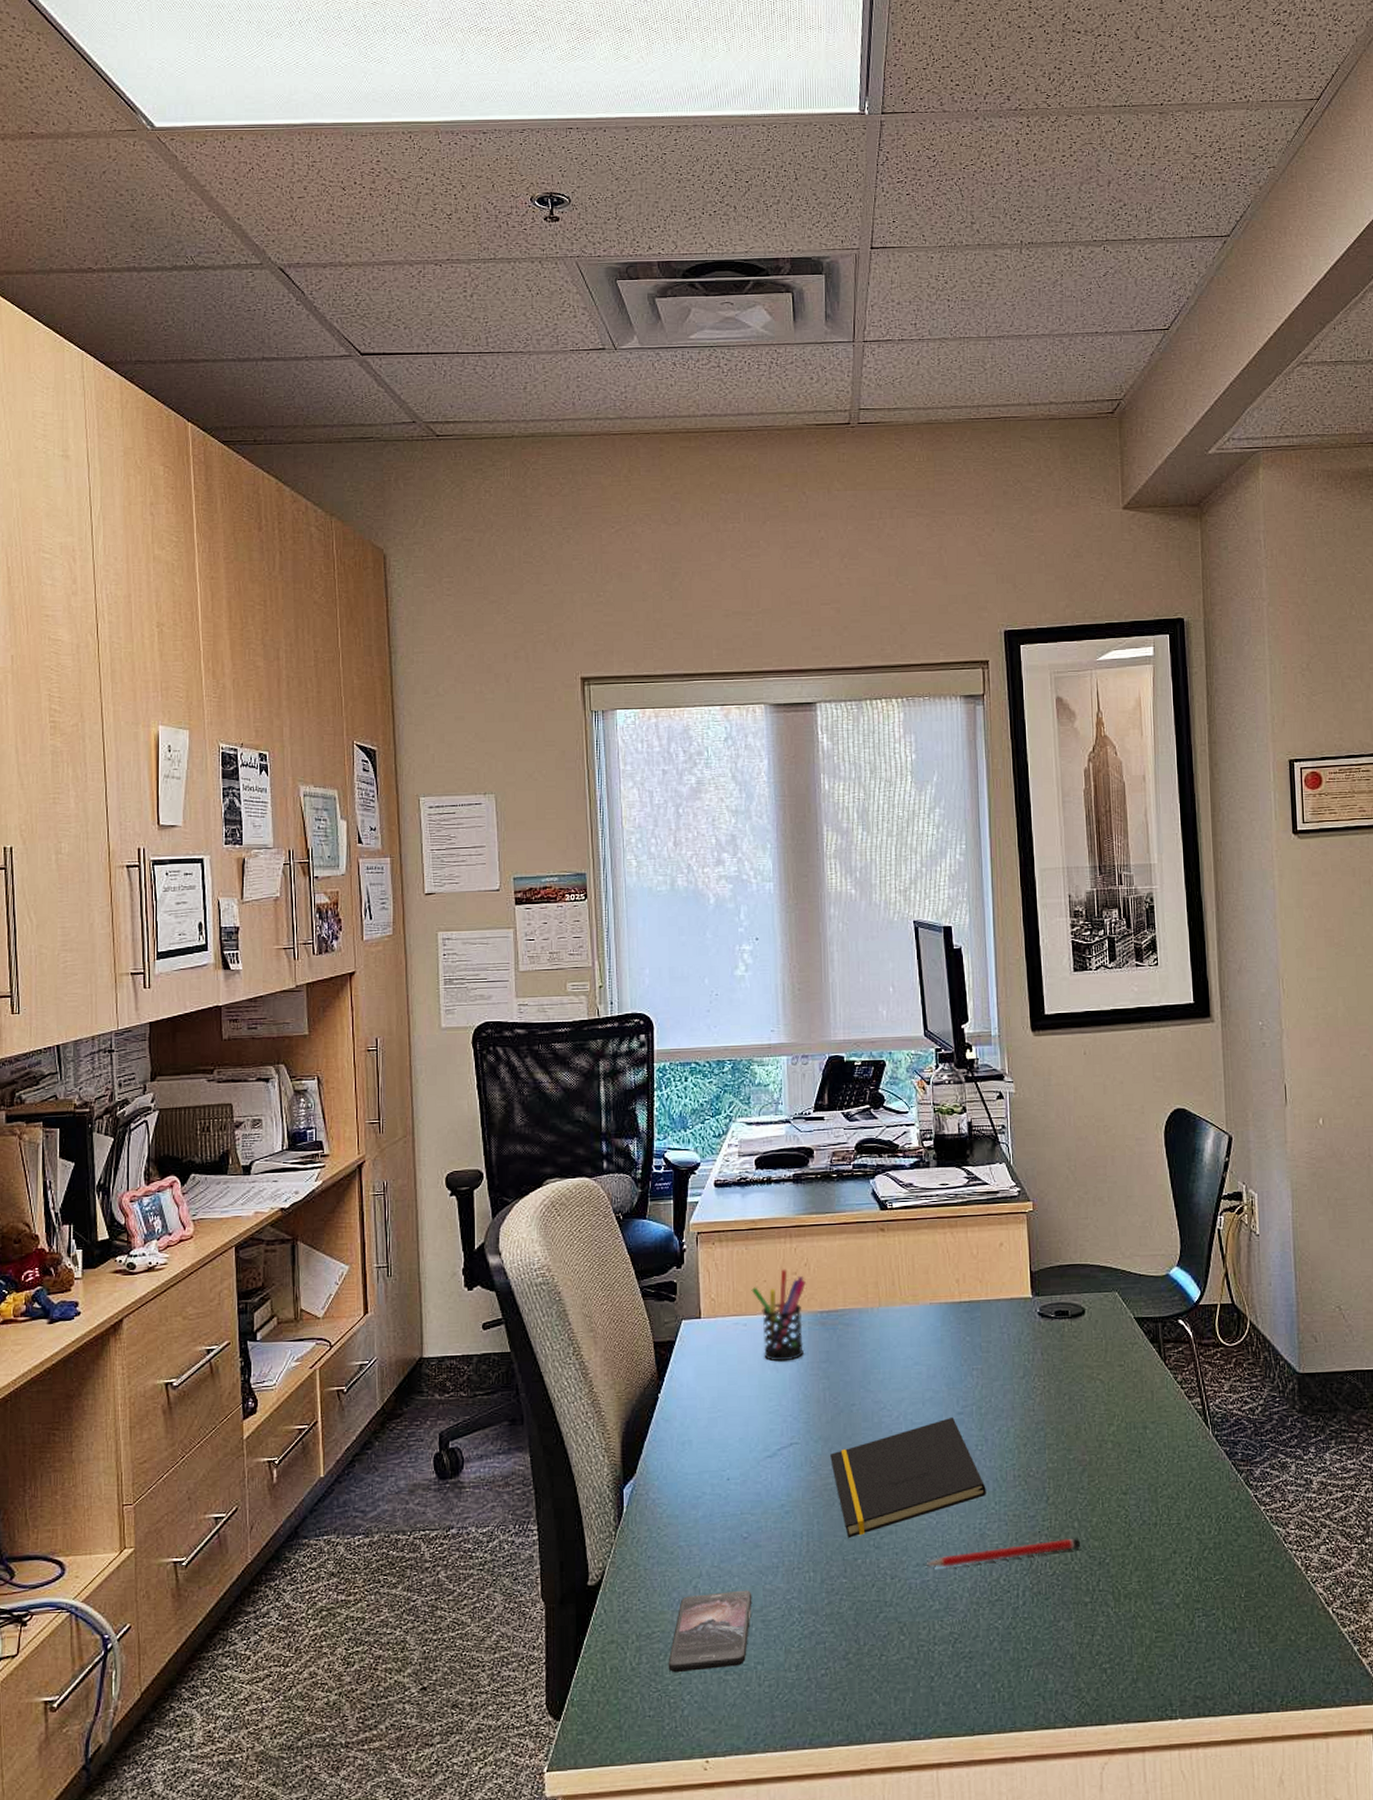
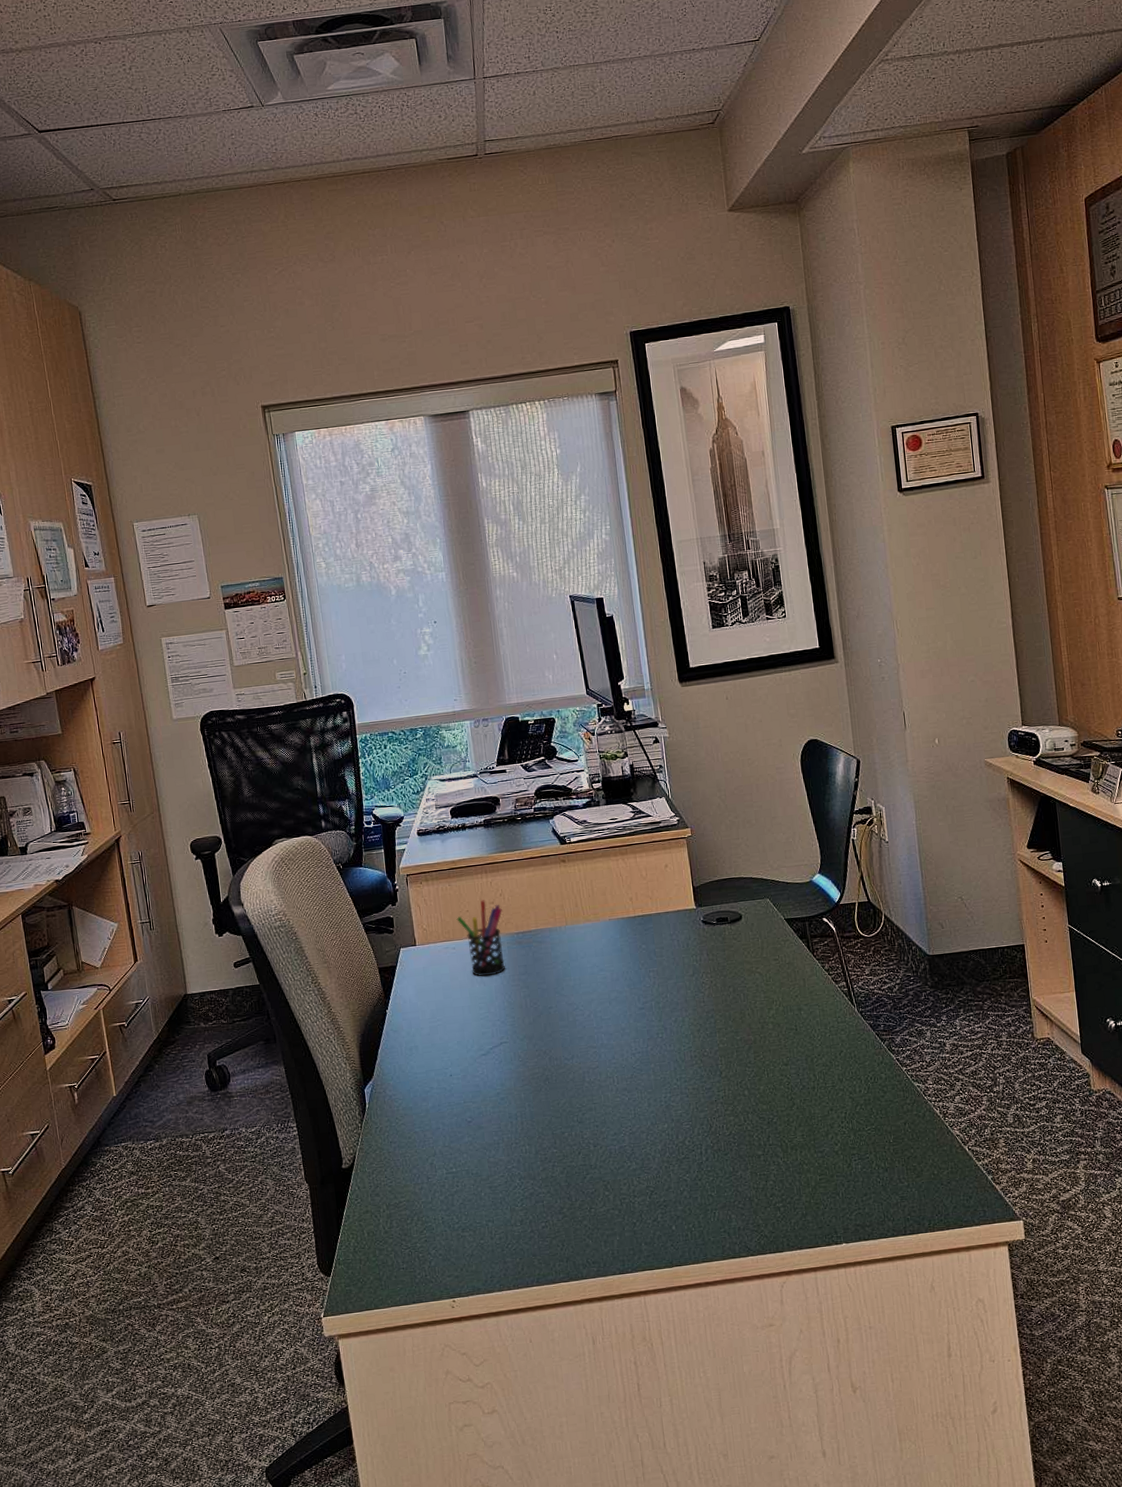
smartphone: present [668,1590,752,1673] -> none [414,1163,480,1233]
notepad: present [830,1418,986,1538] -> none [535,1012,669,1116]
pencil: present [923,1537,1081,1568] -> none [620,1103,752,1135]

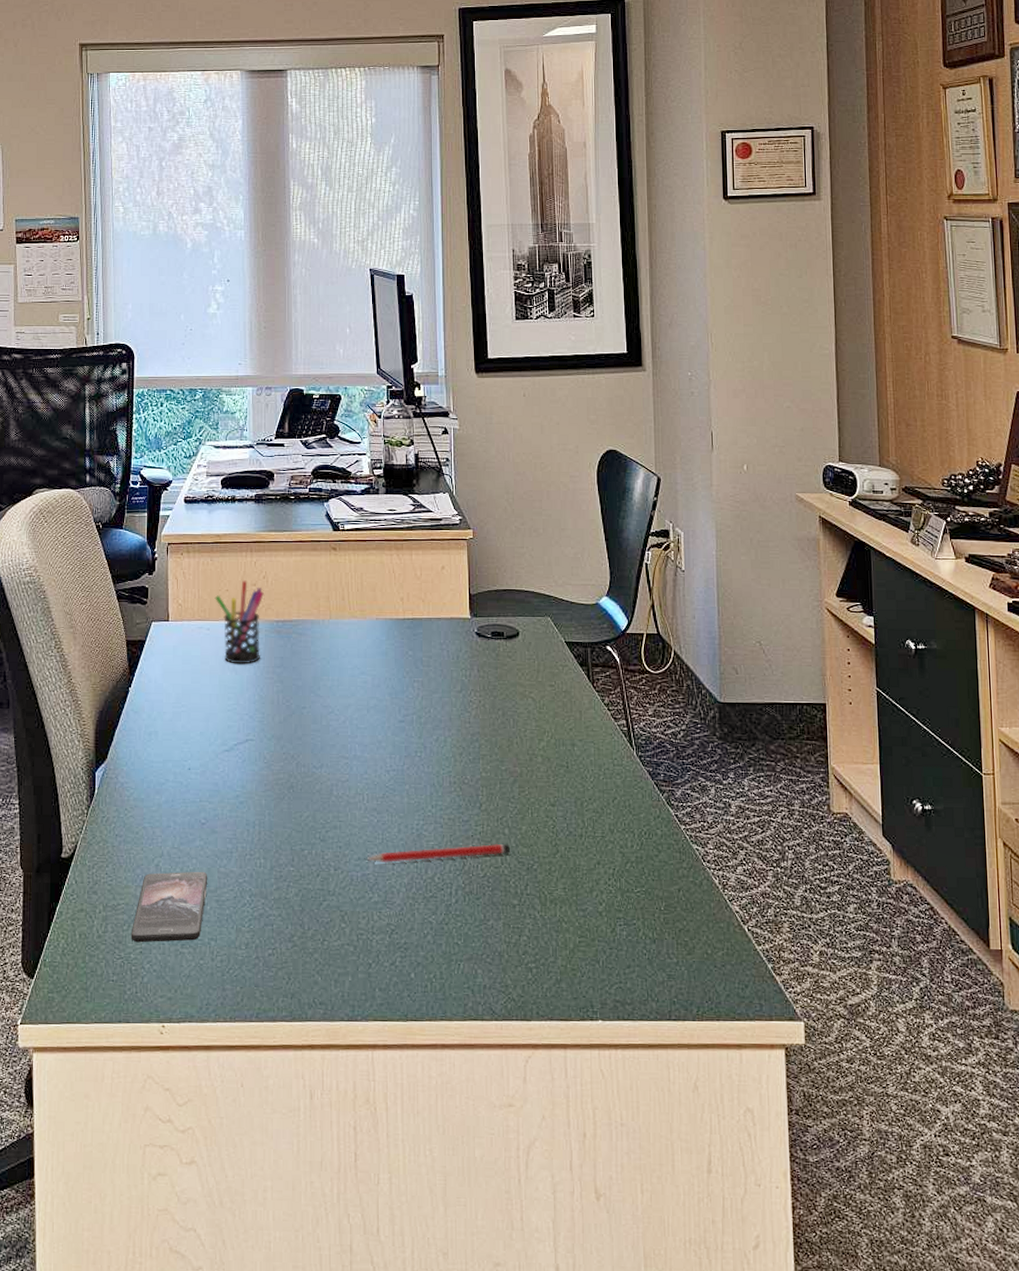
smartphone: none [414,1163,480,1233] -> present [131,871,208,943]
pencil: none [620,1103,752,1135] -> present [364,843,511,864]

